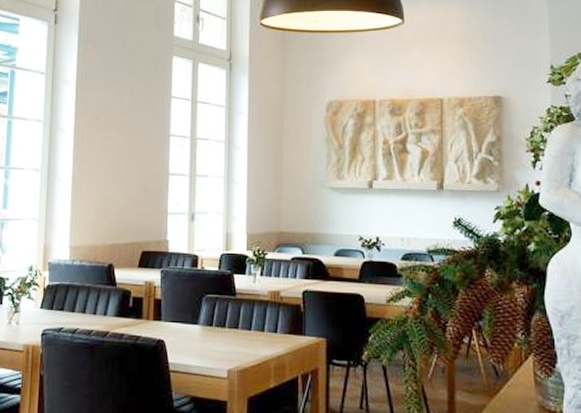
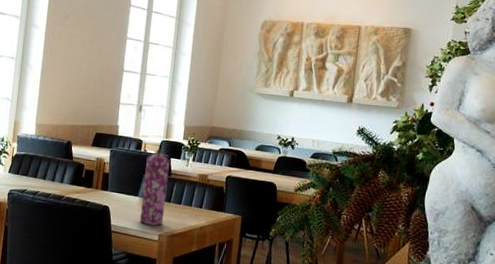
gas cylinder: none [203,265,233,359] -> present [140,149,170,226]

